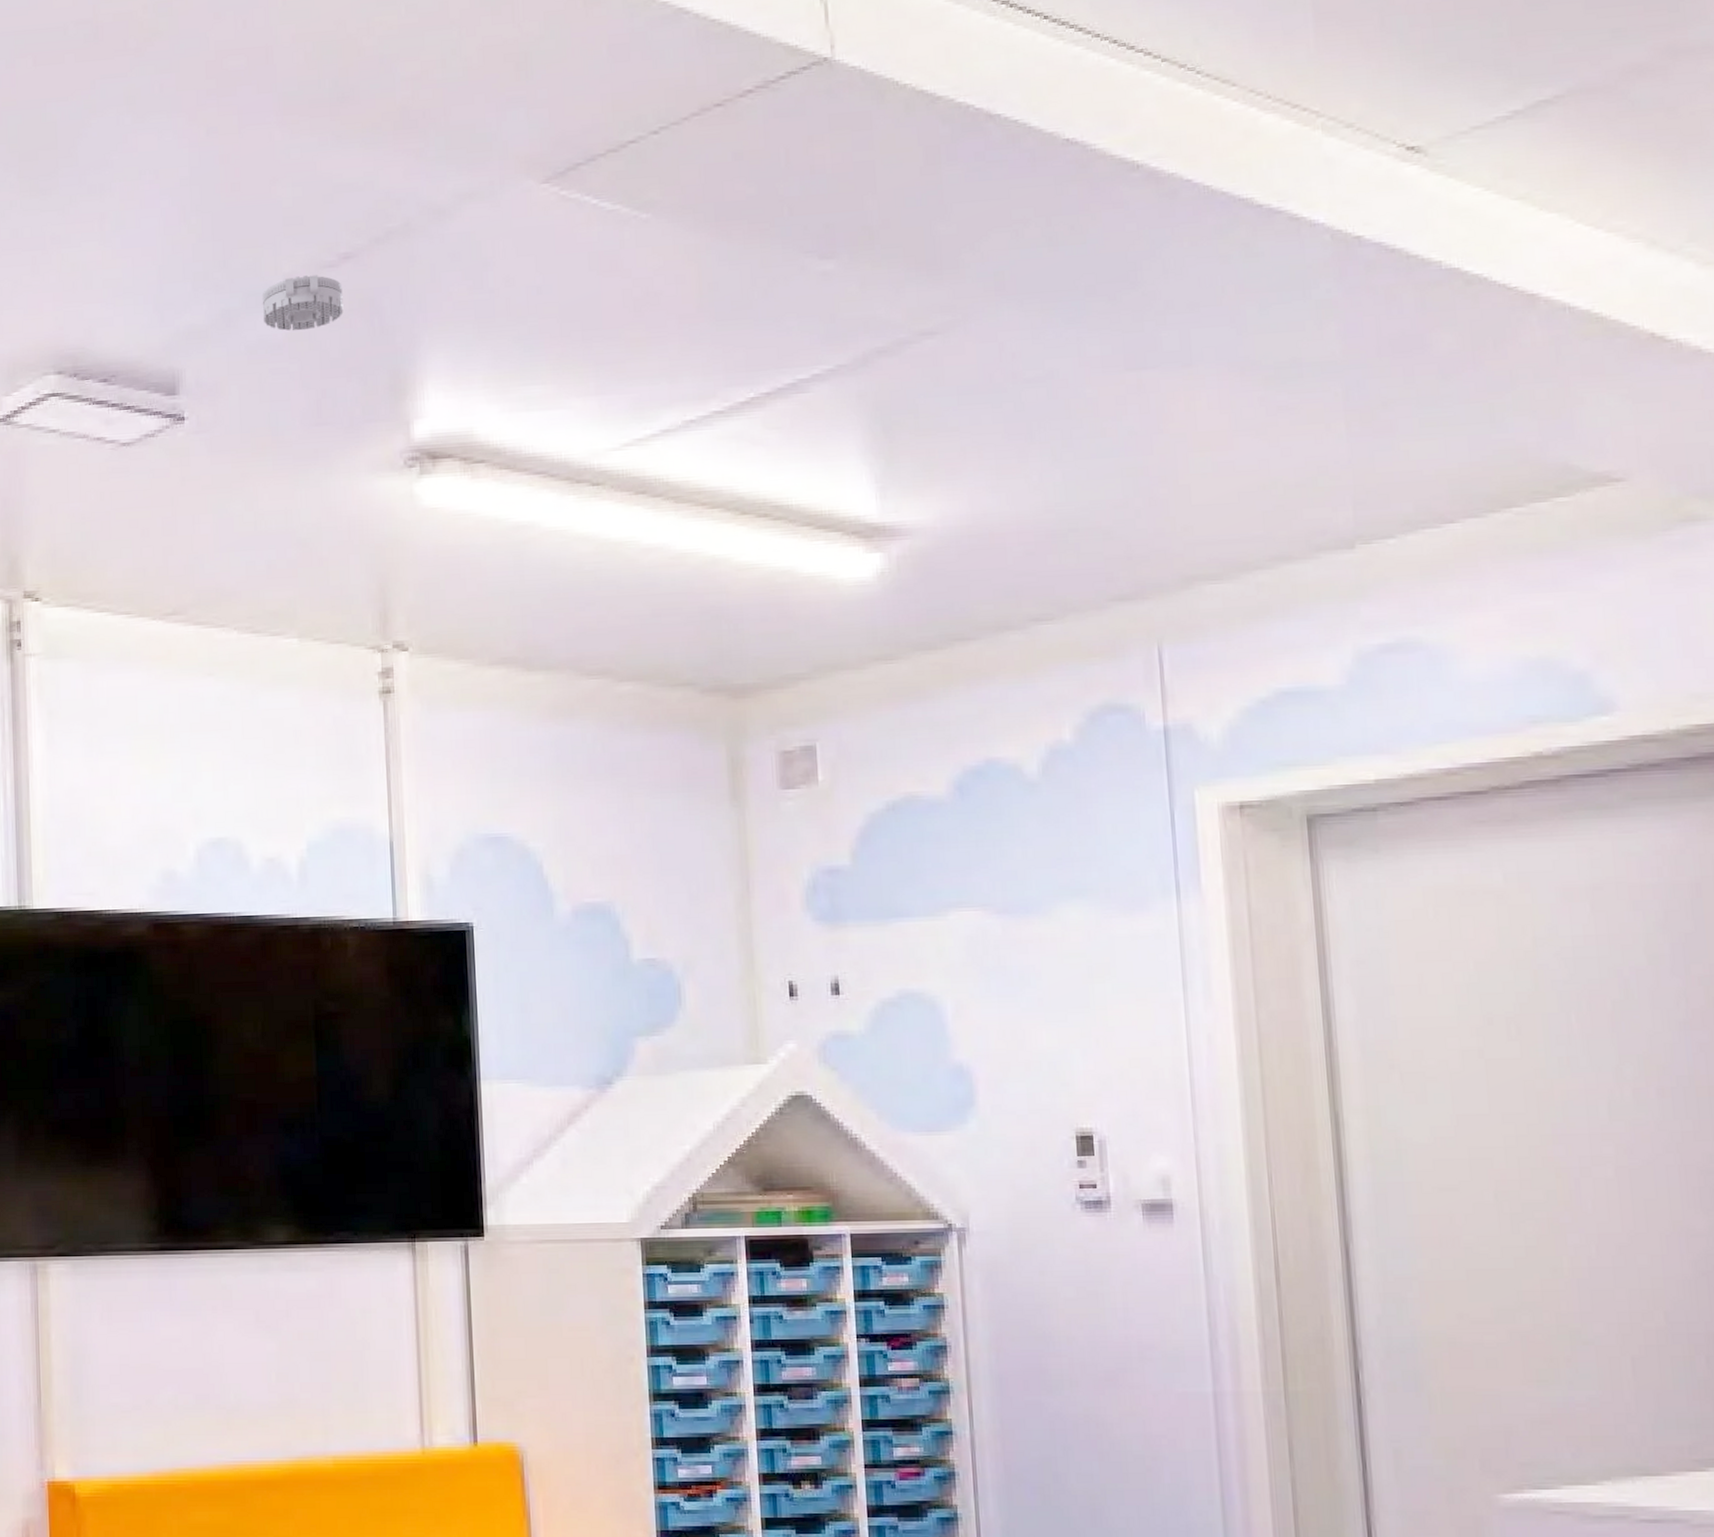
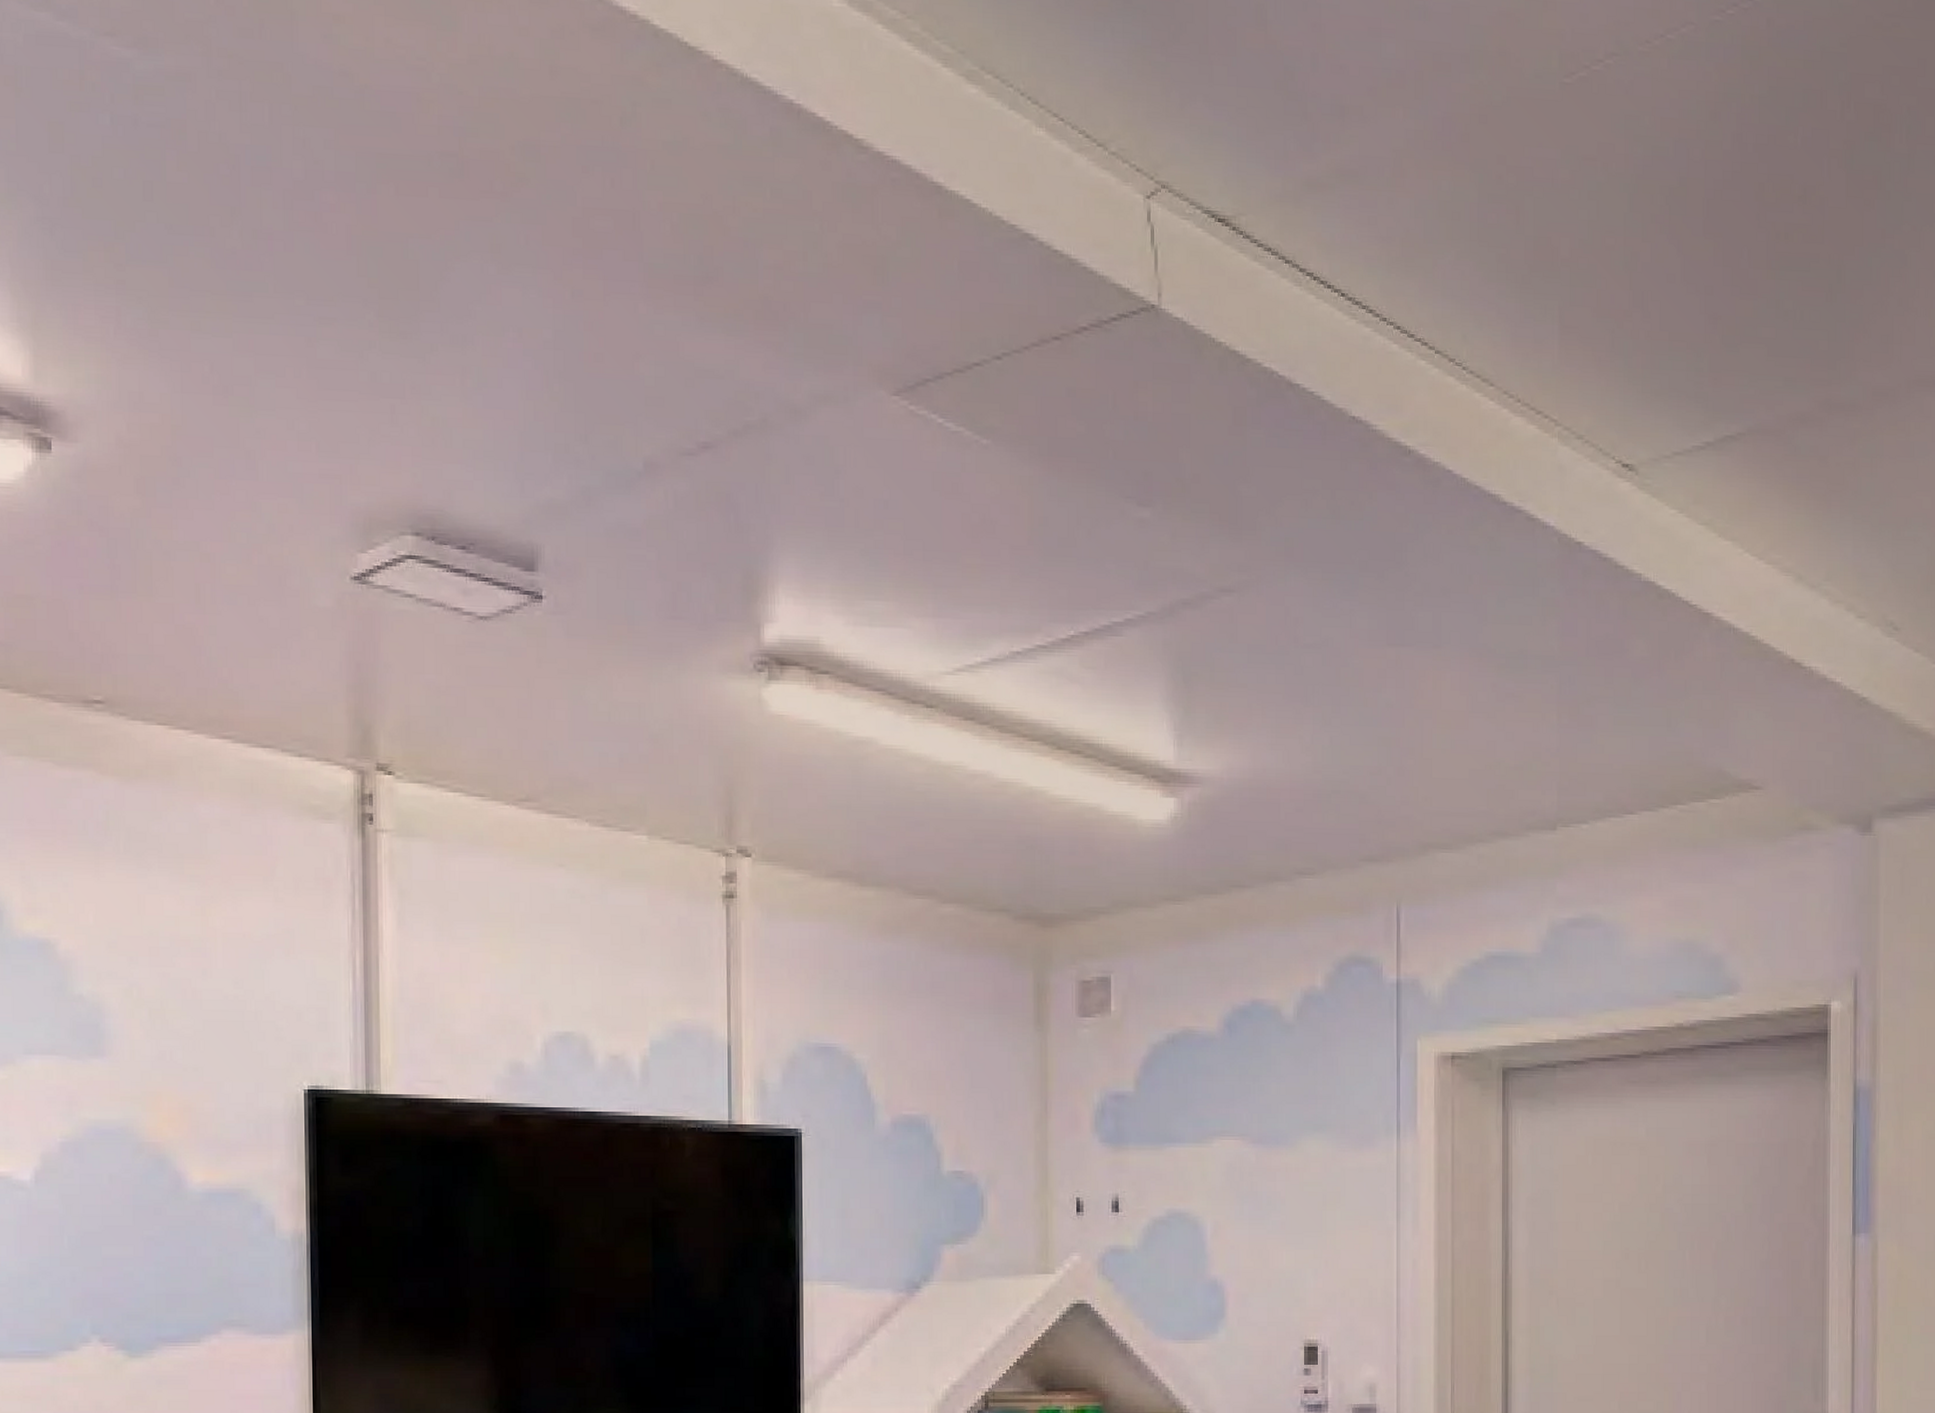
smoke detector: present [262,275,344,331] -> none [622,461,701,518]

